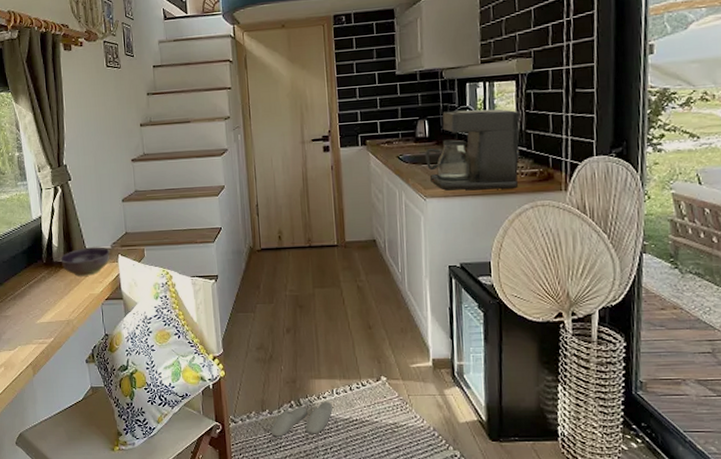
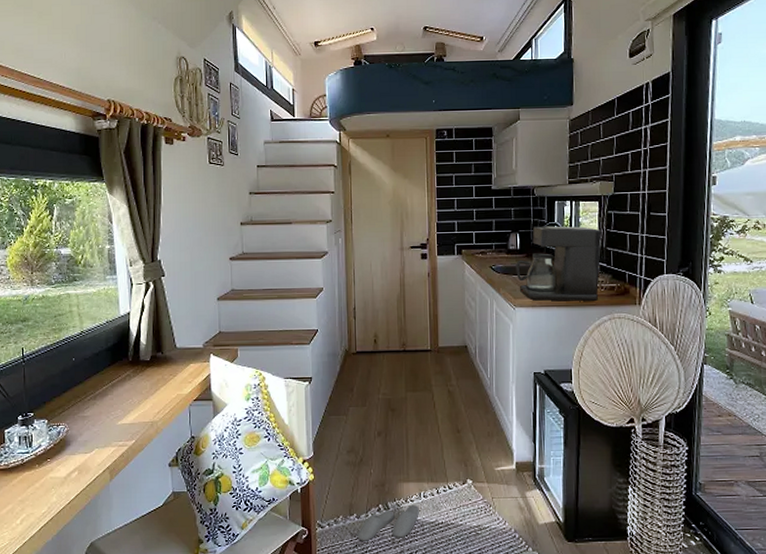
bowl: present [61,247,110,276] -> none [148,346,202,376]

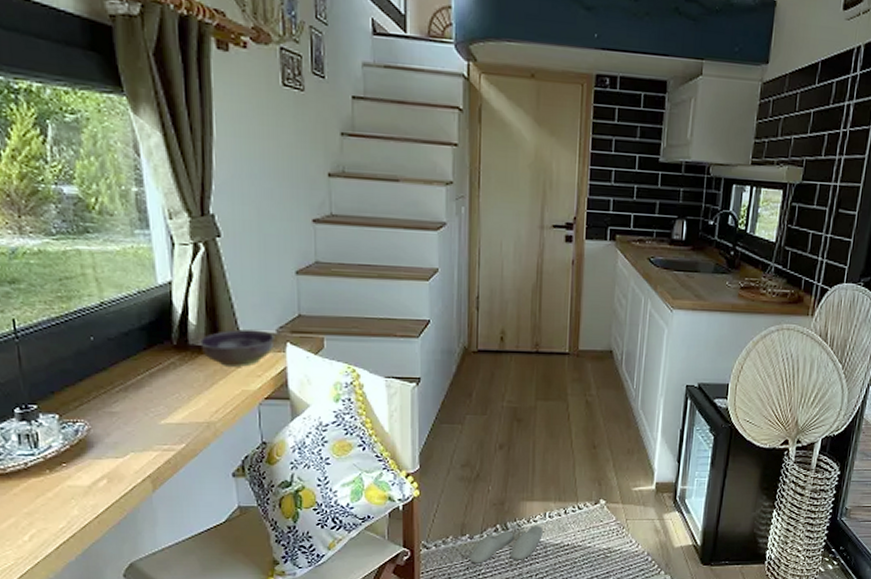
bowl: none [148,346,202,376] -> present [200,329,275,367]
coffee maker: present [516,226,602,302] -> none [678,213,782,309]

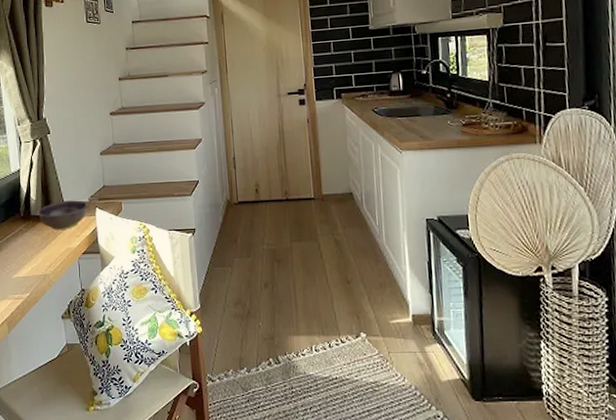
slippers: present [469,526,543,565] -> none [248,359,312,397]

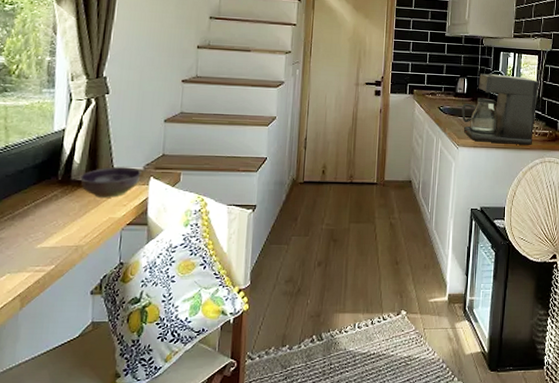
coffee maker: none [399,62,494,143] -> present [461,73,539,146]

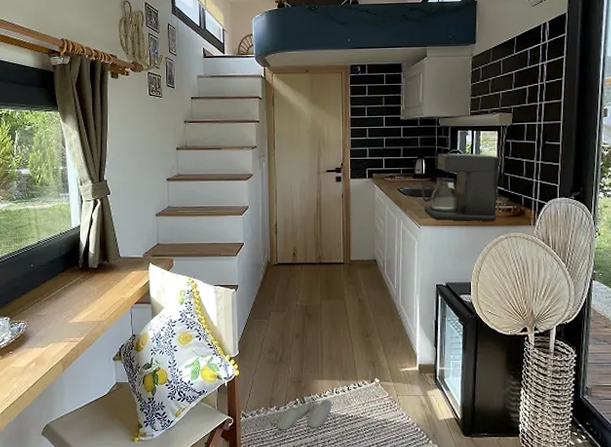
bowl: present [80,167,141,198] -> none [96,255,142,281]
slippers: none [287,336,353,375] -> present [276,400,332,431]

